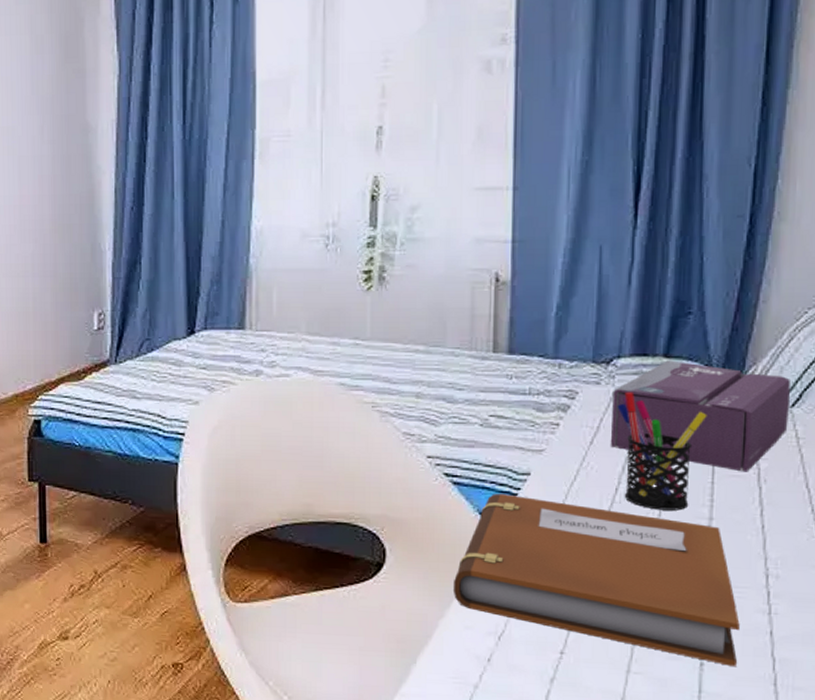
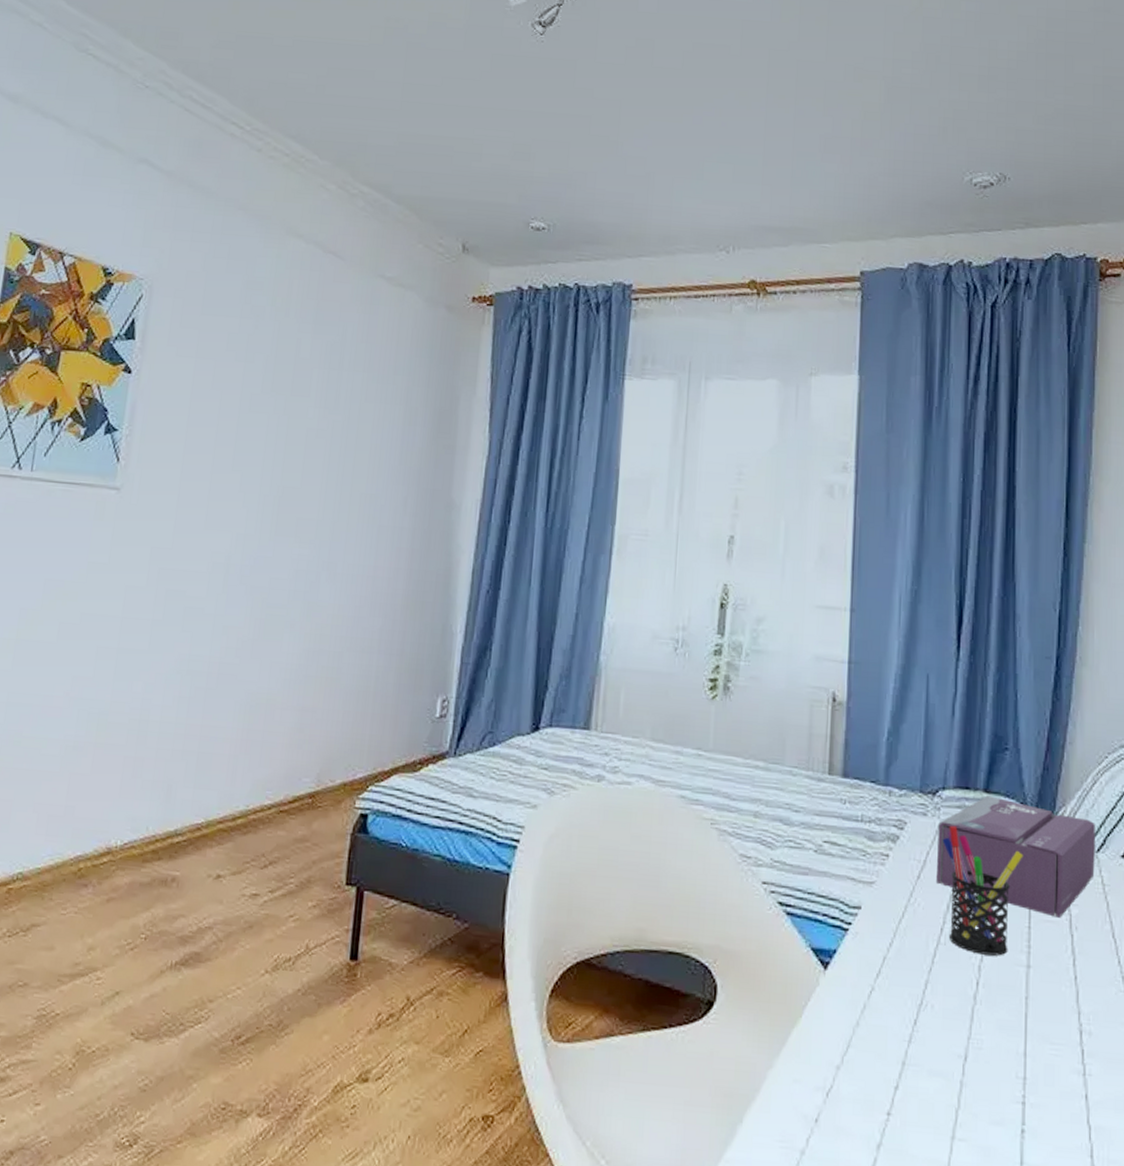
notebook: present [452,493,740,668] -> none [782,927,1057,1136]

